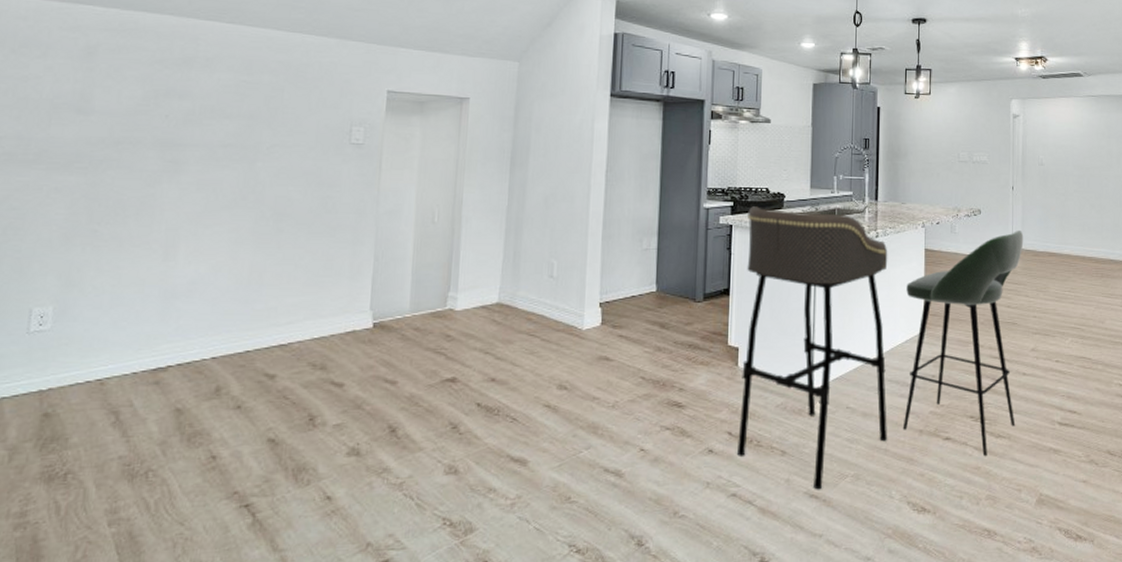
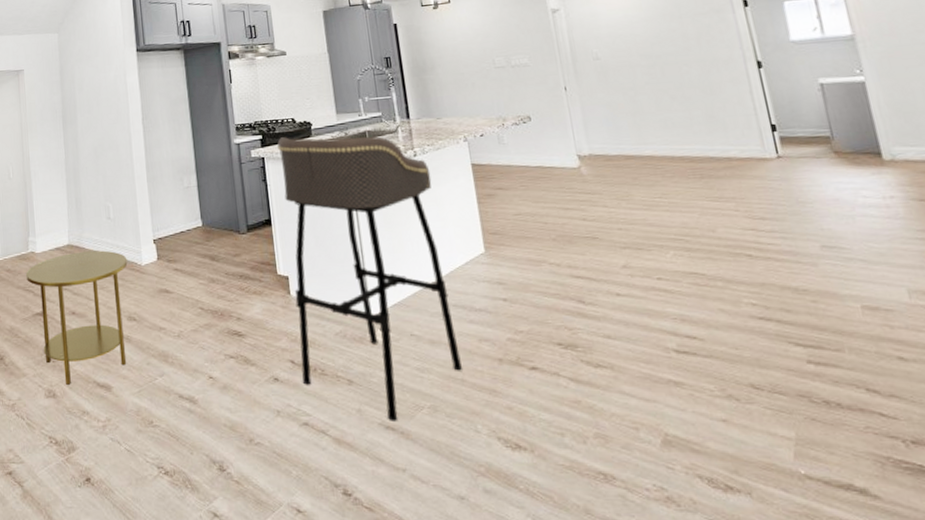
side table: none [438,311,567,460] -> present [25,250,128,385]
bar stool: present [902,231,1024,457] -> none [456,134,618,389]

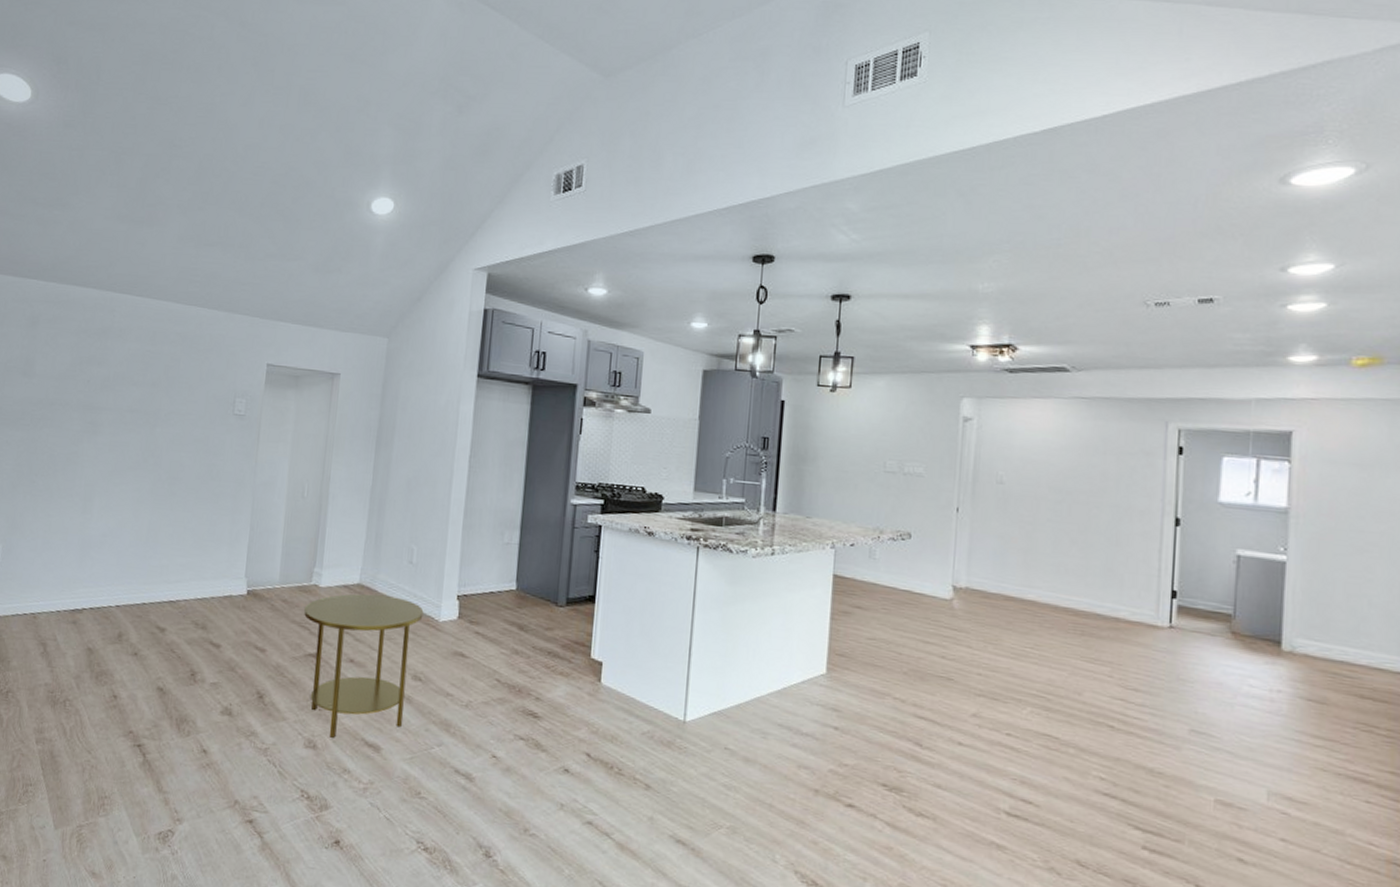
bar stool: present [277,136,462,420] -> none [596,506,786,835]

